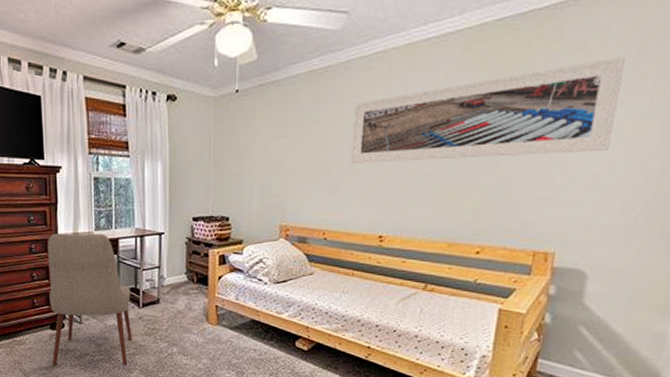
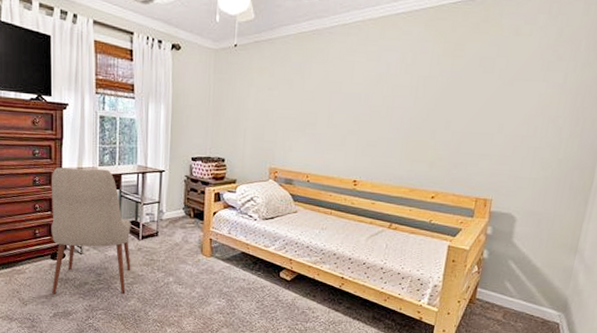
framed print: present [350,56,626,163] -> none [331,42,547,118]

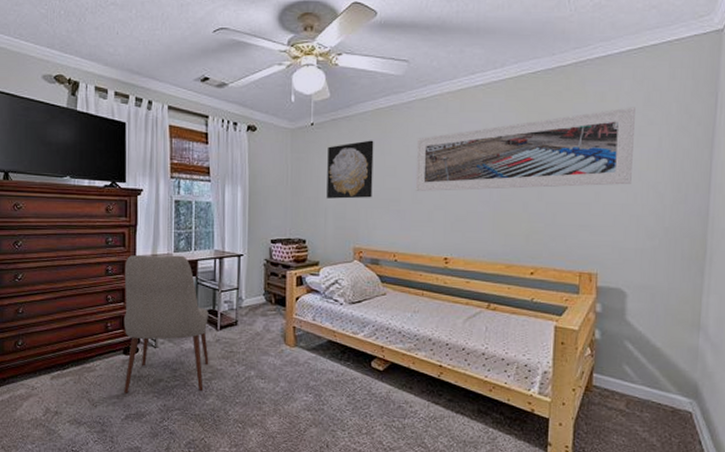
wall art: none [246,64,295,121] -> present [326,140,374,199]
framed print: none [331,42,547,118] -> present [415,107,635,191]

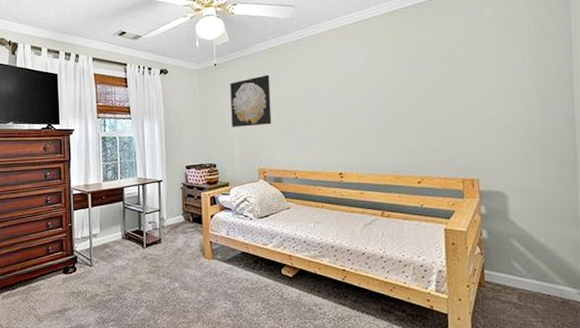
chair: present [123,255,209,393] -> none [62,184,138,308]
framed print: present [415,107,635,191] -> none [306,31,501,116]

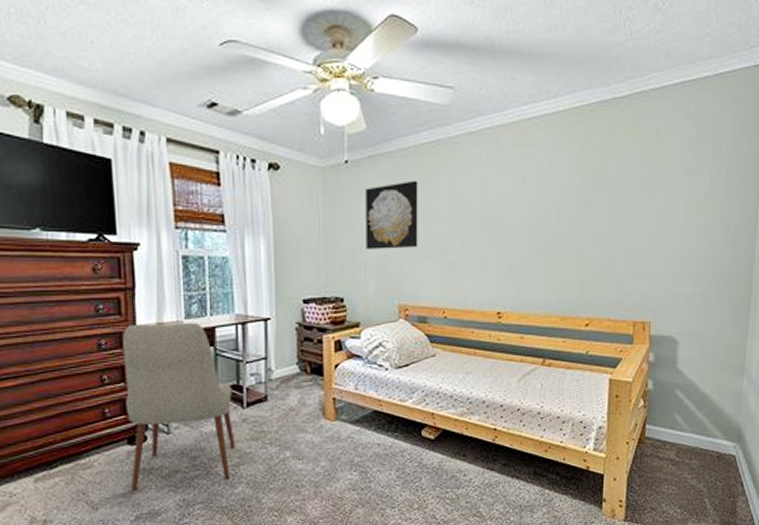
chair: none [62,184,138,308] -> present [123,322,235,491]

